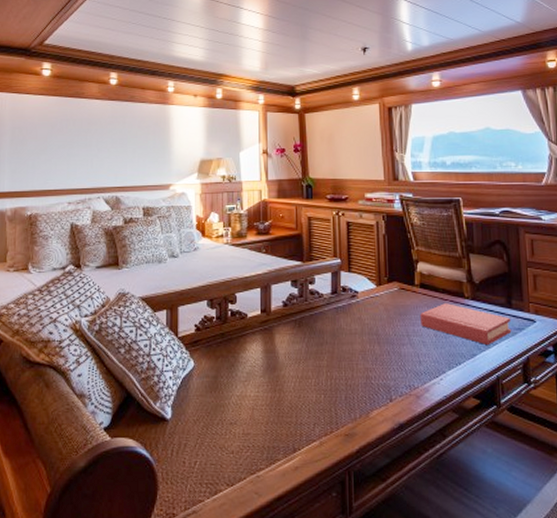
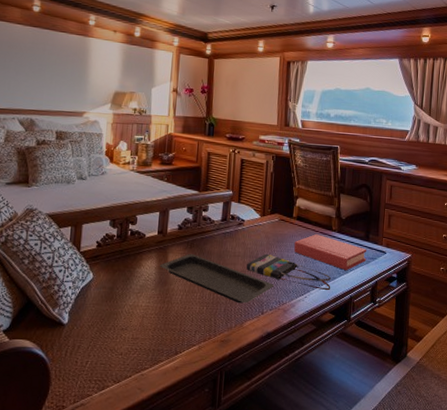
serving tray: none [266,333,402,390] -> present [160,253,275,304]
tote bag: none [366,329,471,371] -> present [246,253,332,291]

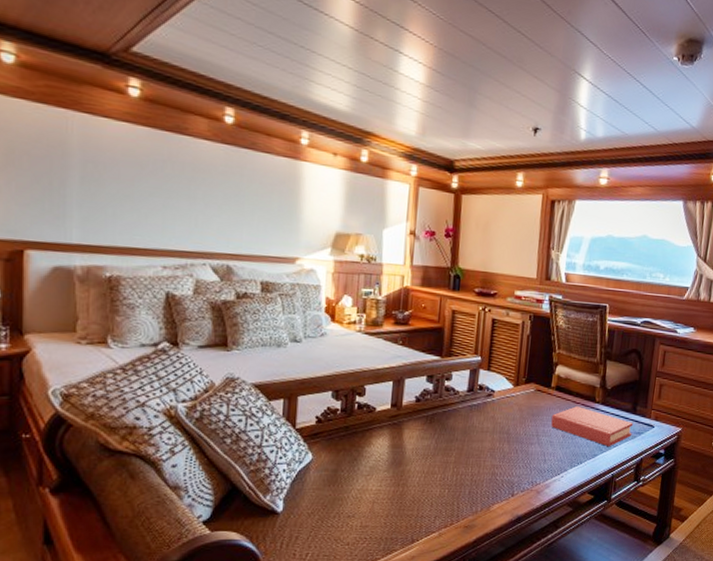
serving tray: present [160,253,275,304] -> none [393,429,528,485]
tote bag: present [246,253,332,291] -> none [496,429,592,469]

